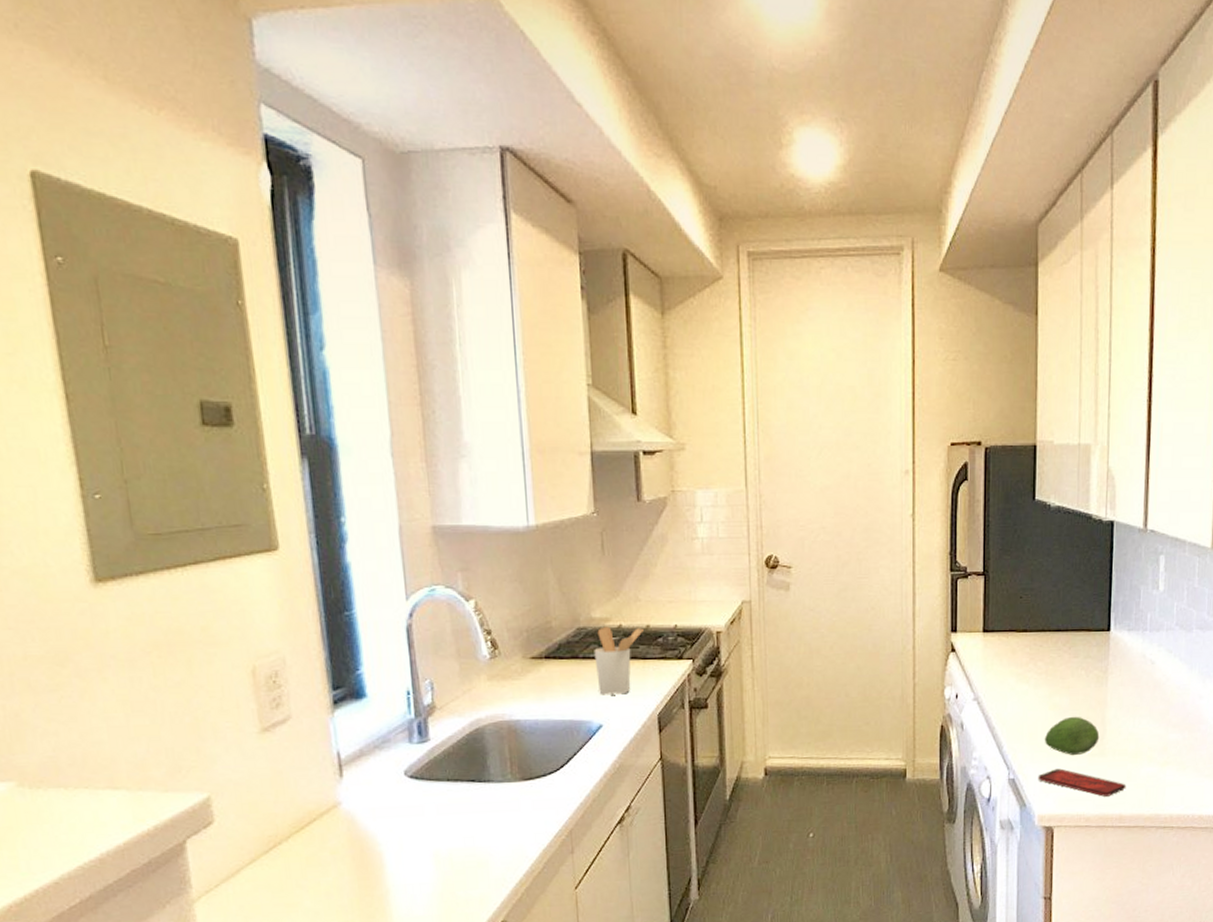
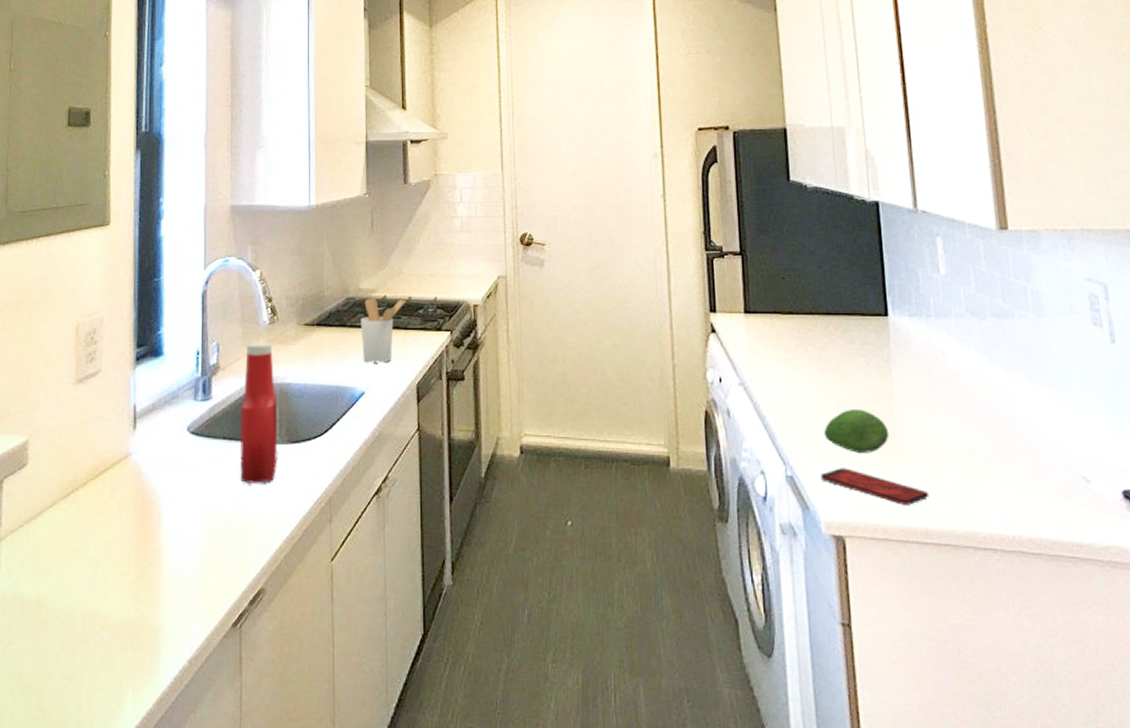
ketchup bottle: none [465,678,511,823] -> present [240,342,278,483]

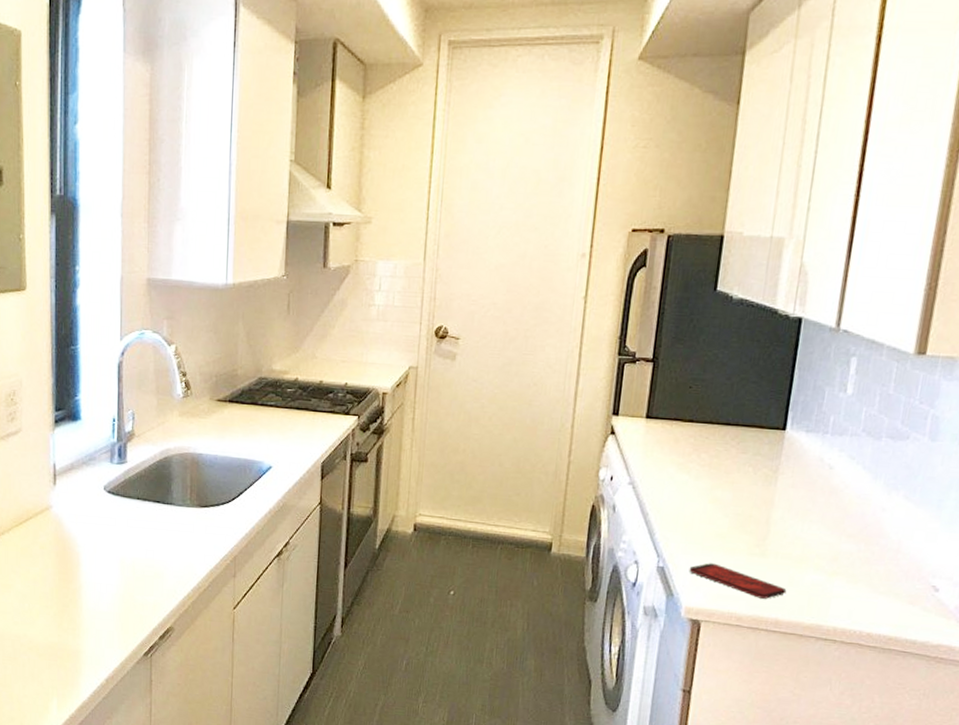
ketchup bottle: present [240,342,278,483] -> none [153,413,189,540]
utensil holder: present [360,297,406,363] -> none [271,378,317,441]
fruit: present [823,408,890,453] -> none [700,512,762,553]

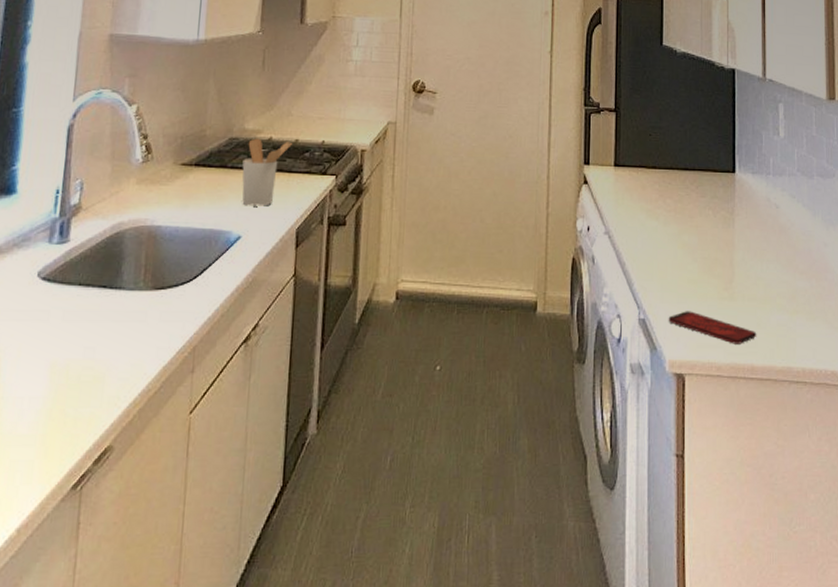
utensil holder: none [271,378,317,441] -> present [242,138,292,206]

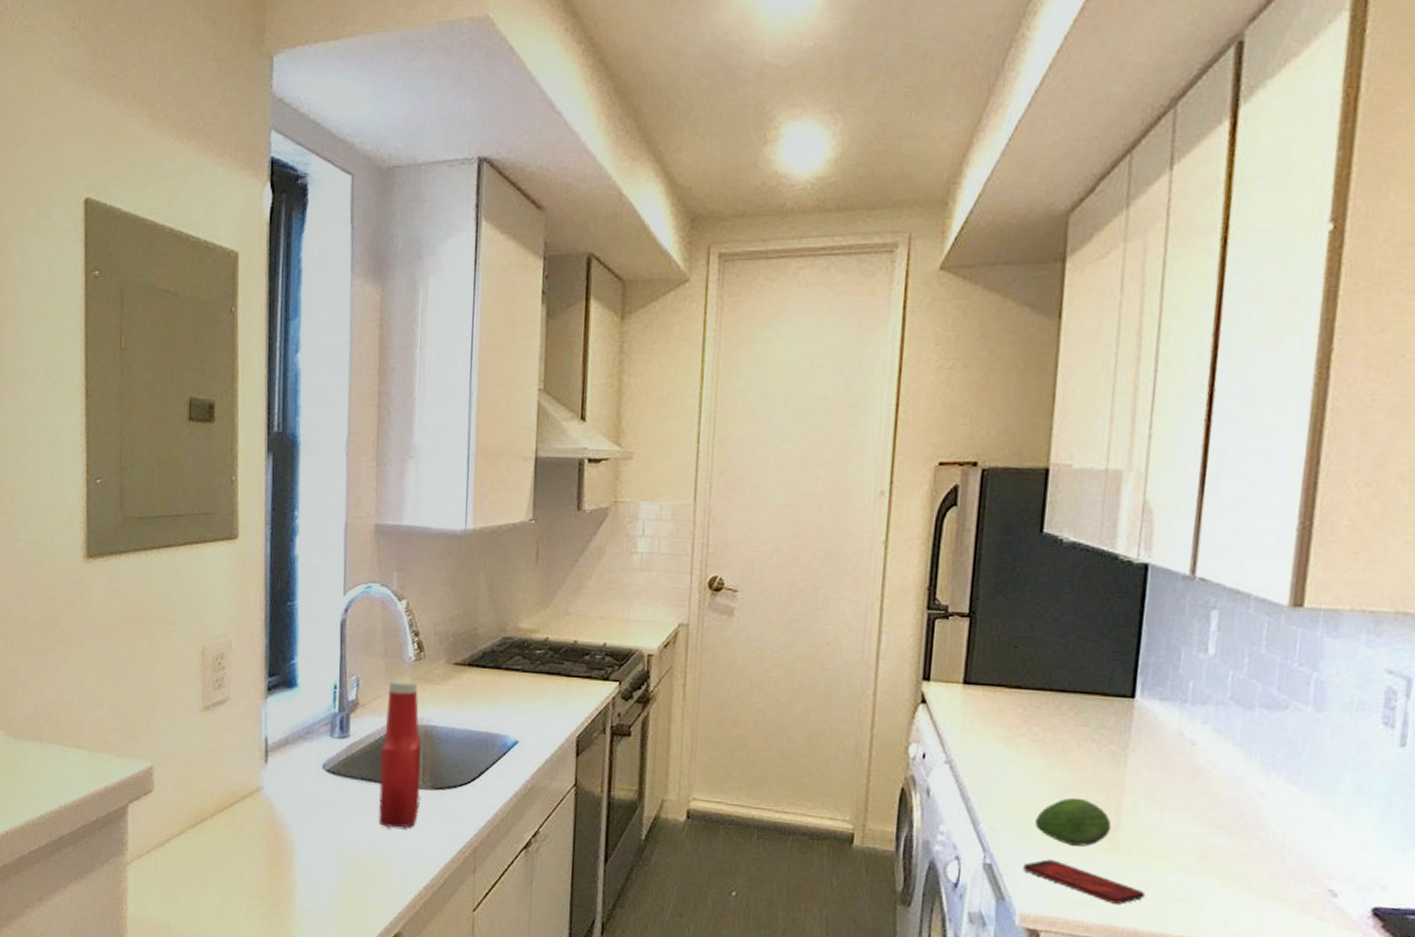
ketchup bottle: none [95,181,144,333] -> present [379,679,421,828]
utensil holder: present [242,138,292,206] -> none [517,638,570,712]
fruit: none [674,256,729,297] -> present [1034,797,1112,847]

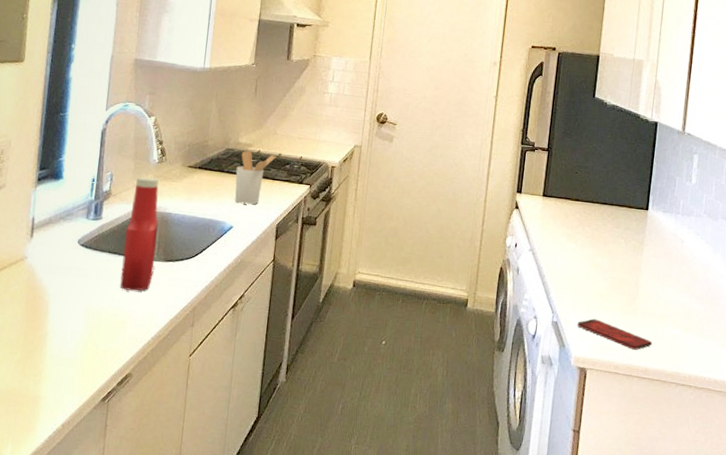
utensil holder: none [517,638,570,712] -> present [235,150,276,205]
fruit: present [1034,797,1112,847] -> none [585,276,633,310]

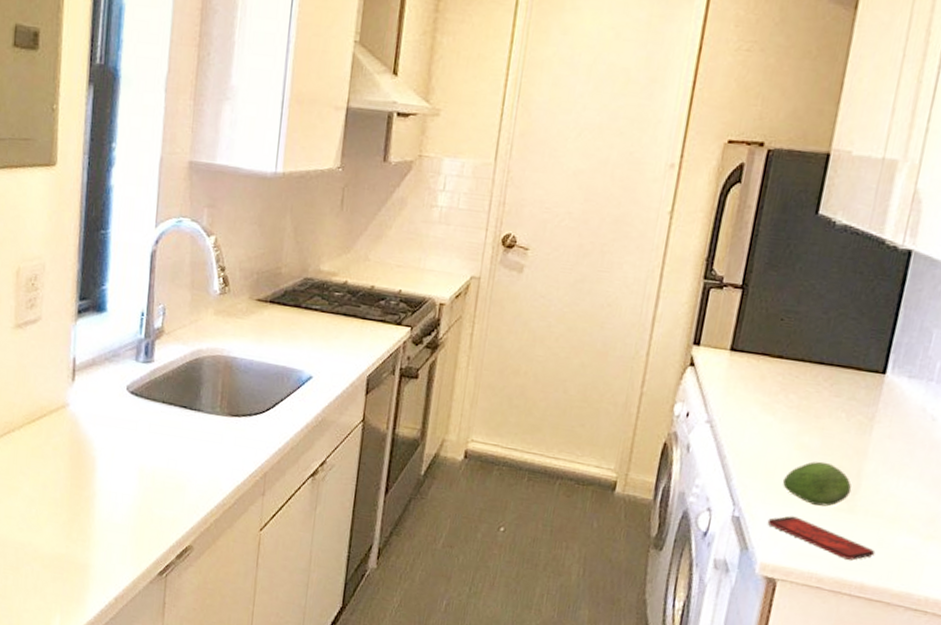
ketchup bottle: present [120,176,159,291] -> none [177,311,221,450]
utensil holder: present [235,150,276,205] -> none [315,280,368,350]
fruit: none [585,276,633,310] -> present [782,461,852,507]

